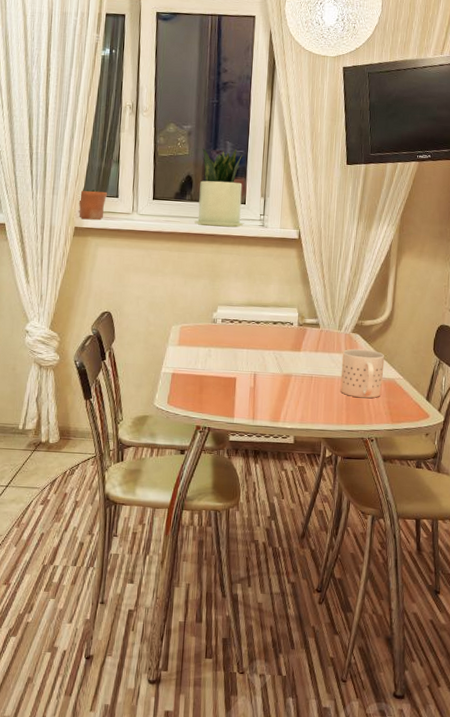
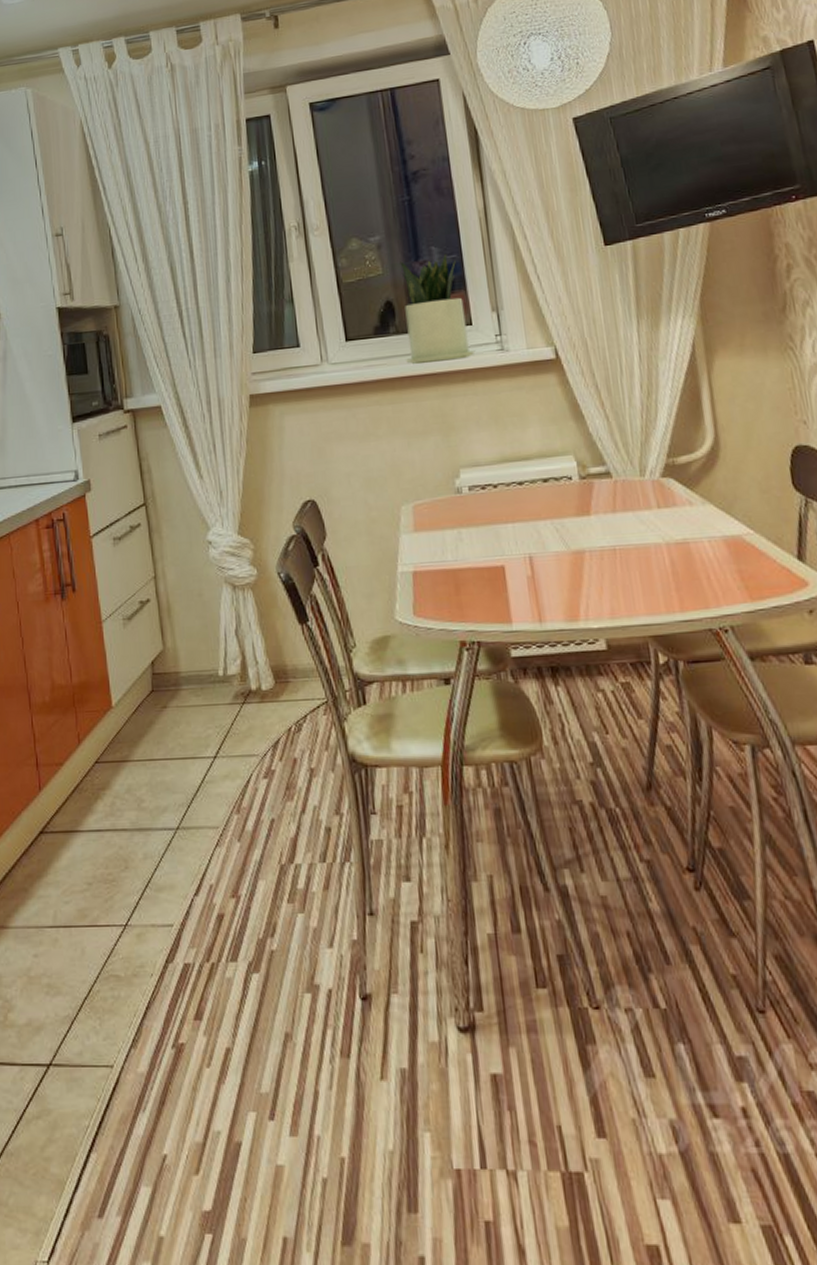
planter: present [78,189,108,221] -> none [247,342,286,384]
mug: present [340,348,385,399] -> none [653,498,726,571]

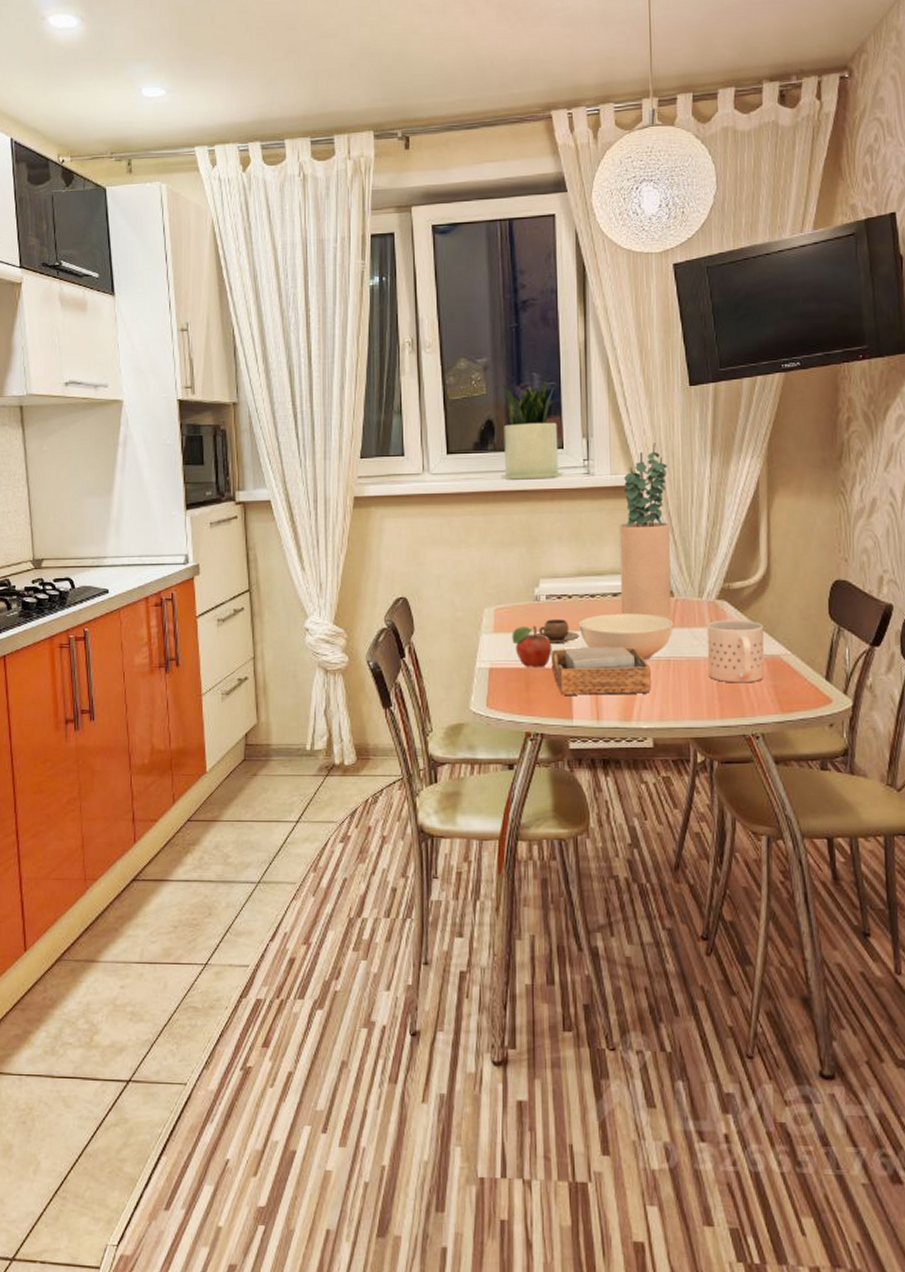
fruit: none [434,521,482,569] -> present [512,625,552,669]
teacup: none [462,512,511,540] -> present [537,619,580,643]
napkin holder: none [480,537,598,597] -> present [551,646,652,695]
bowl: none [508,499,616,551] -> present [578,613,674,660]
vase: none [541,310,613,505] -> present [618,443,672,620]
mug: none [653,498,726,571] -> present [706,619,765,683]

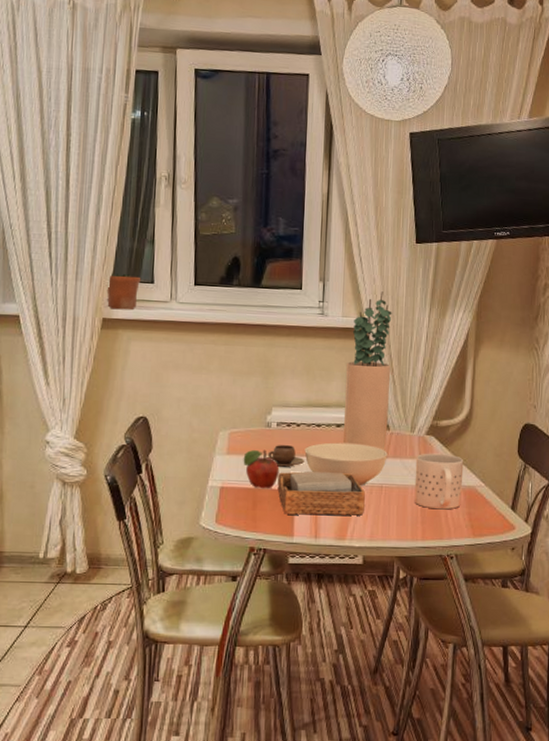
planter: none [355,449,391,487] -> present [106,274,142,311]
planter: present [499,380,564,481] -> none [242,225,301,317]

